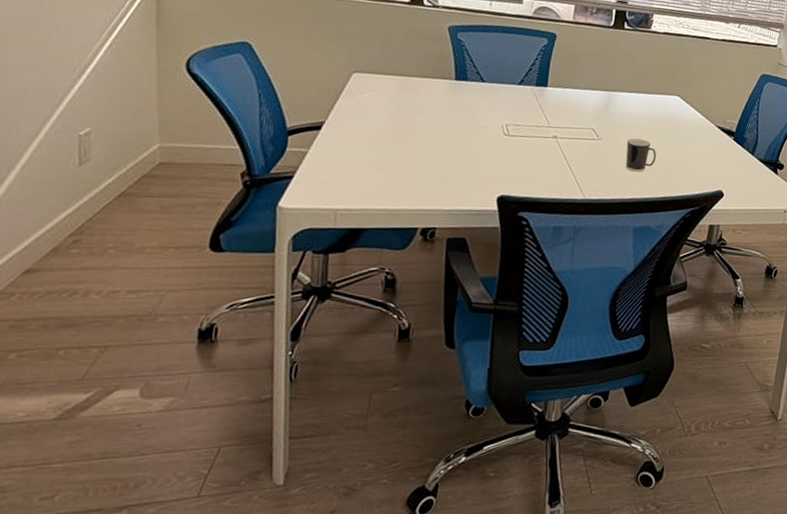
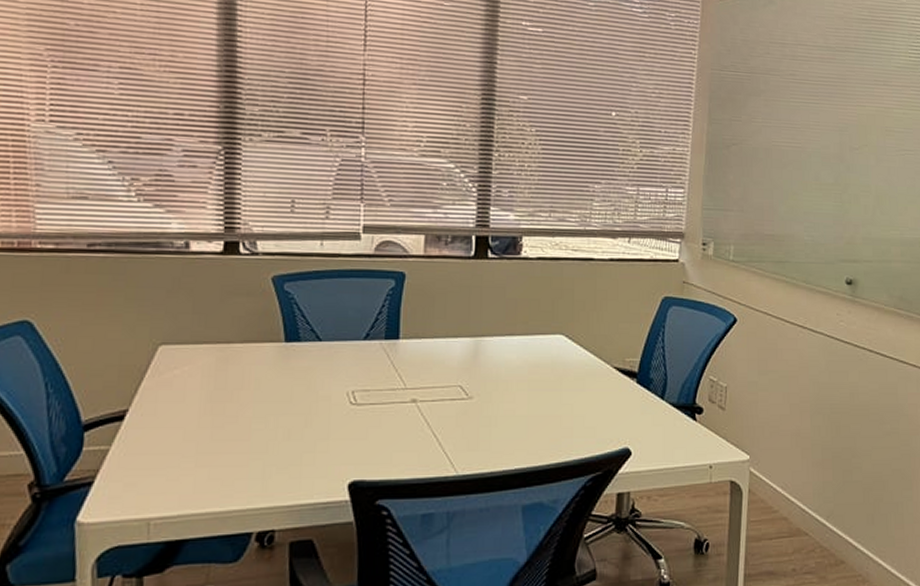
mug: present [625,138,656,172] -> none [504,393,542,435]

